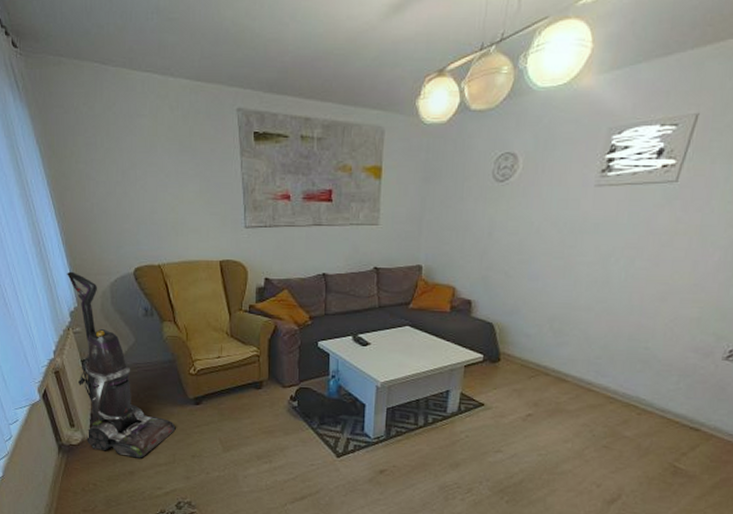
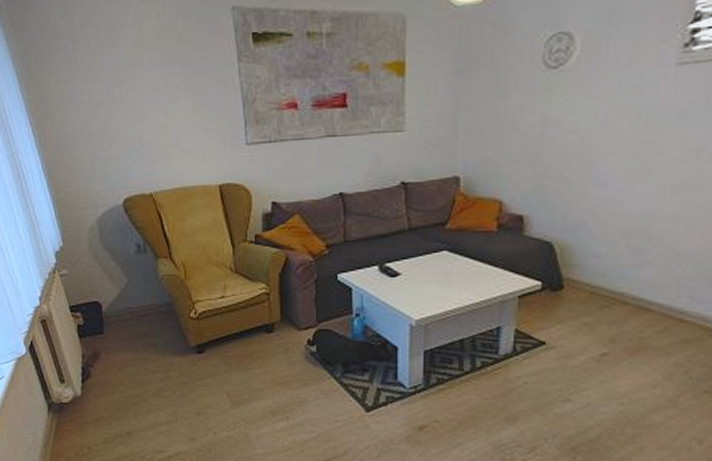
vacuum cleaner: present [67,271,176,458] -> none [50,206,177,417]

